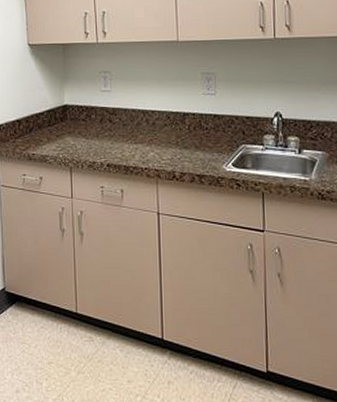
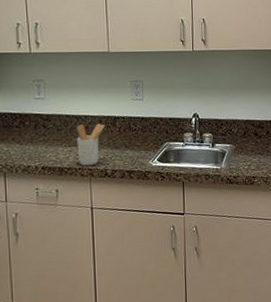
utensil holder: none [143,120,174,166] -> present [76,123,106,166]

